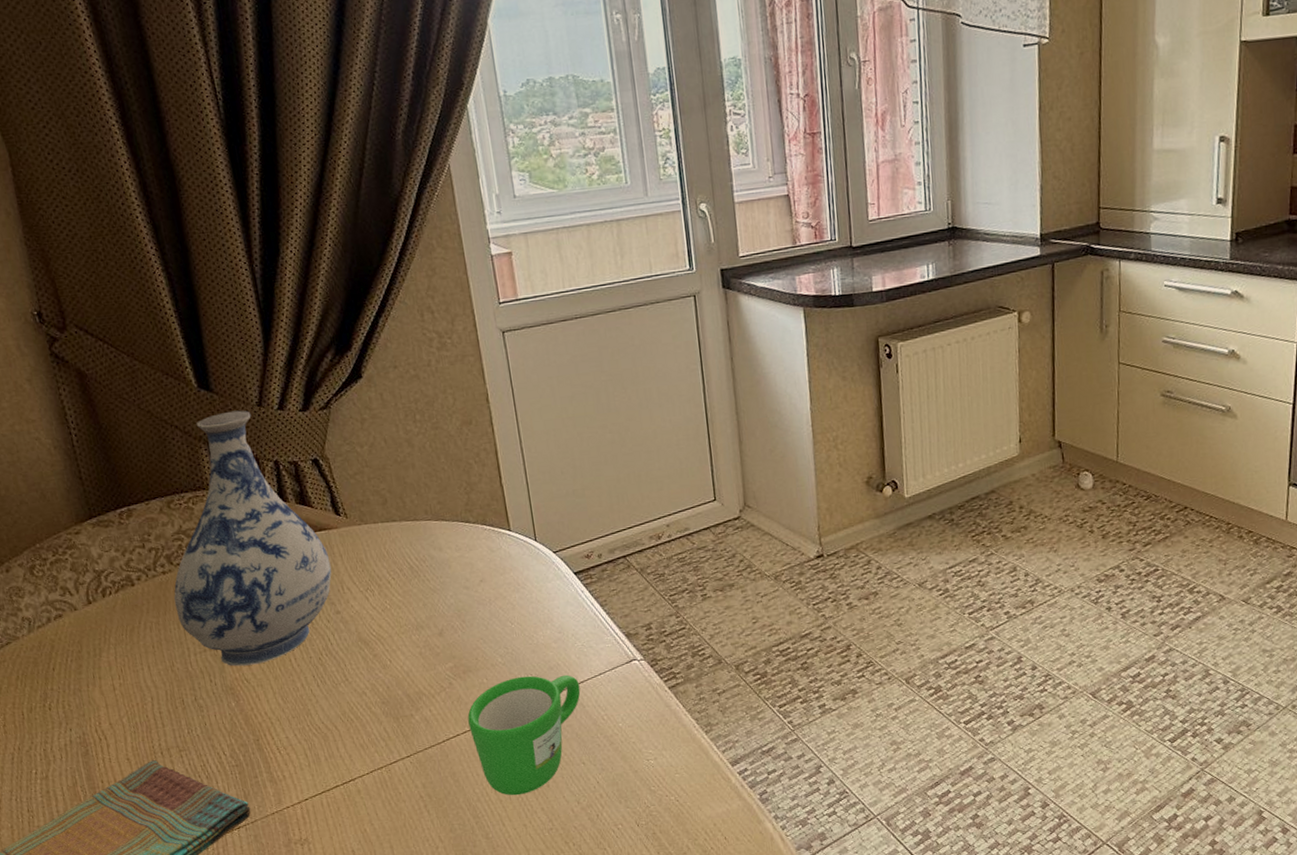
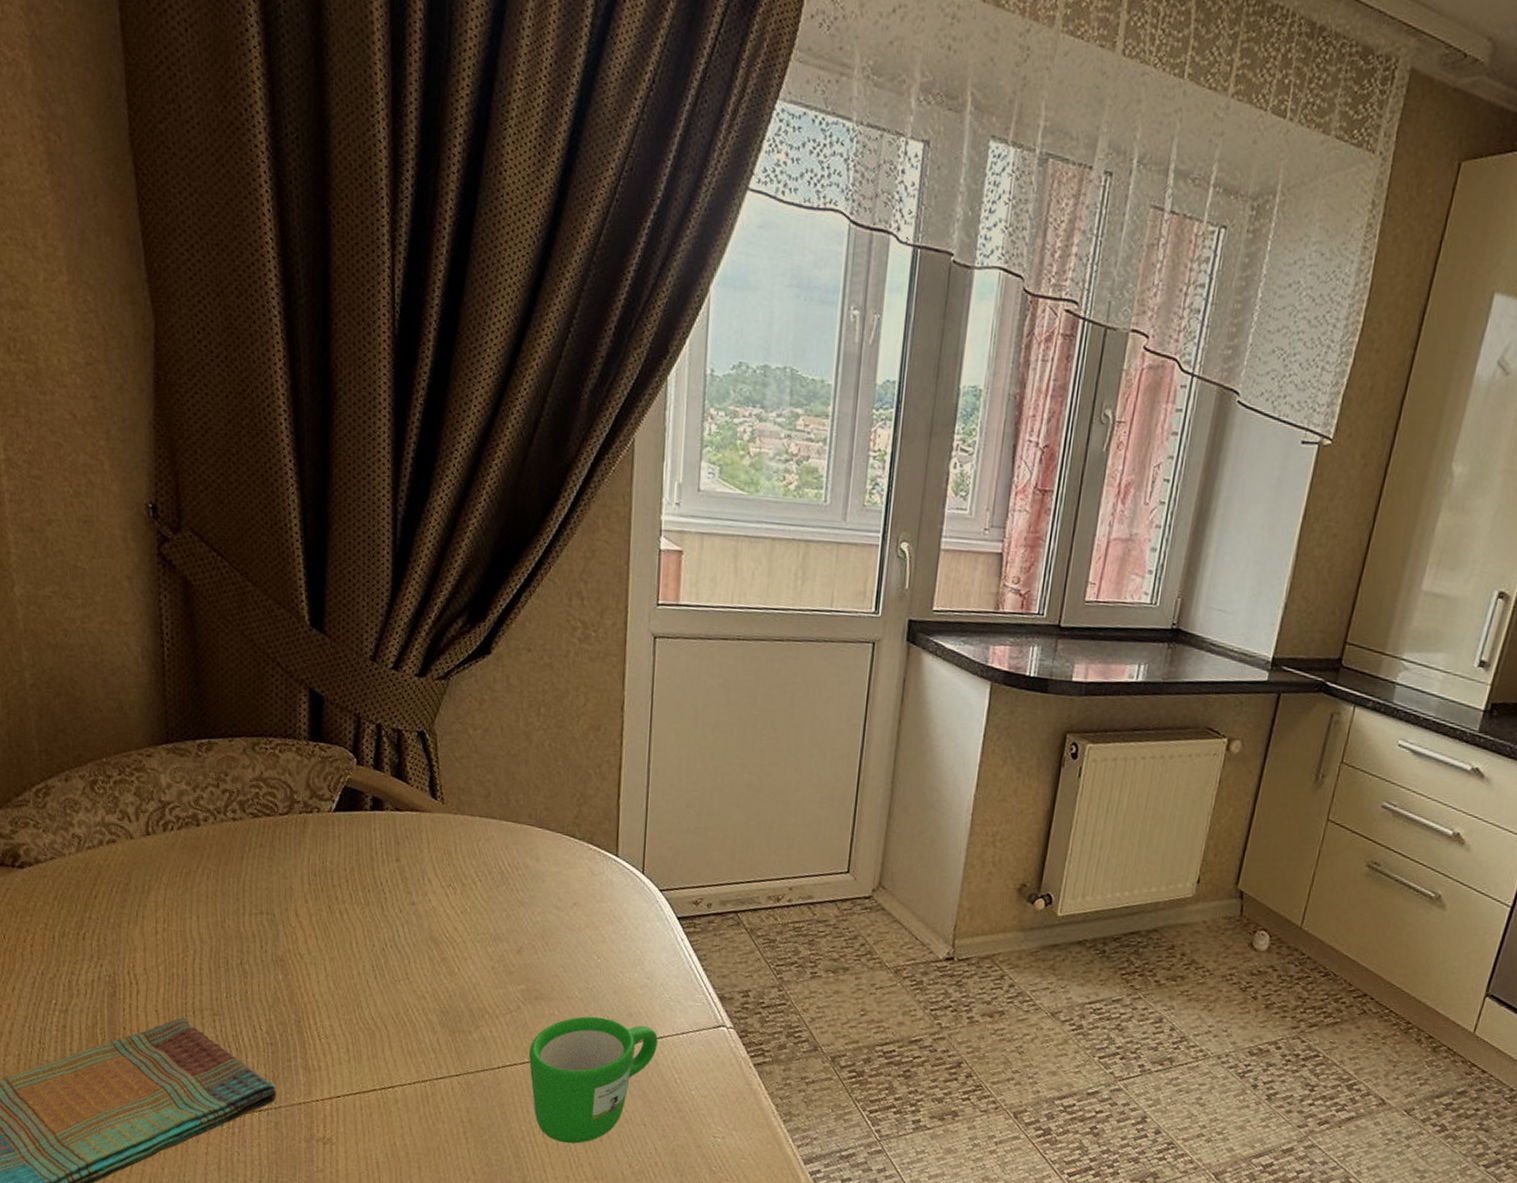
vase: present [173,410,332,666] -> none [239,659,416,941]

